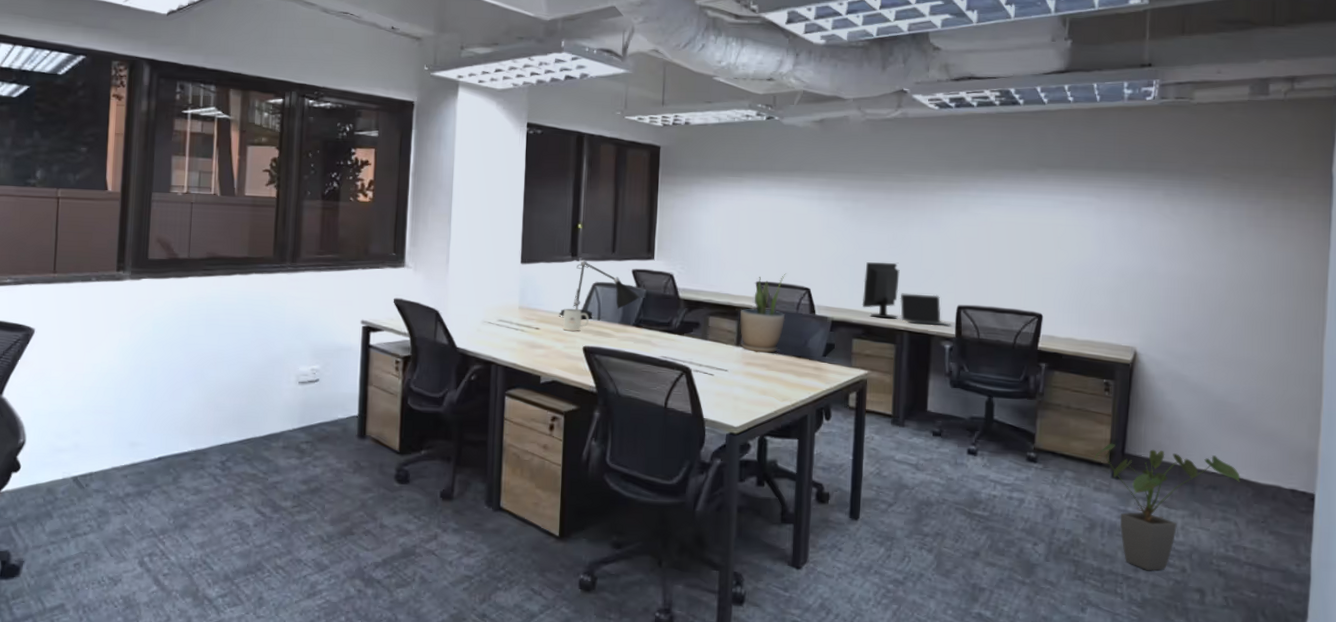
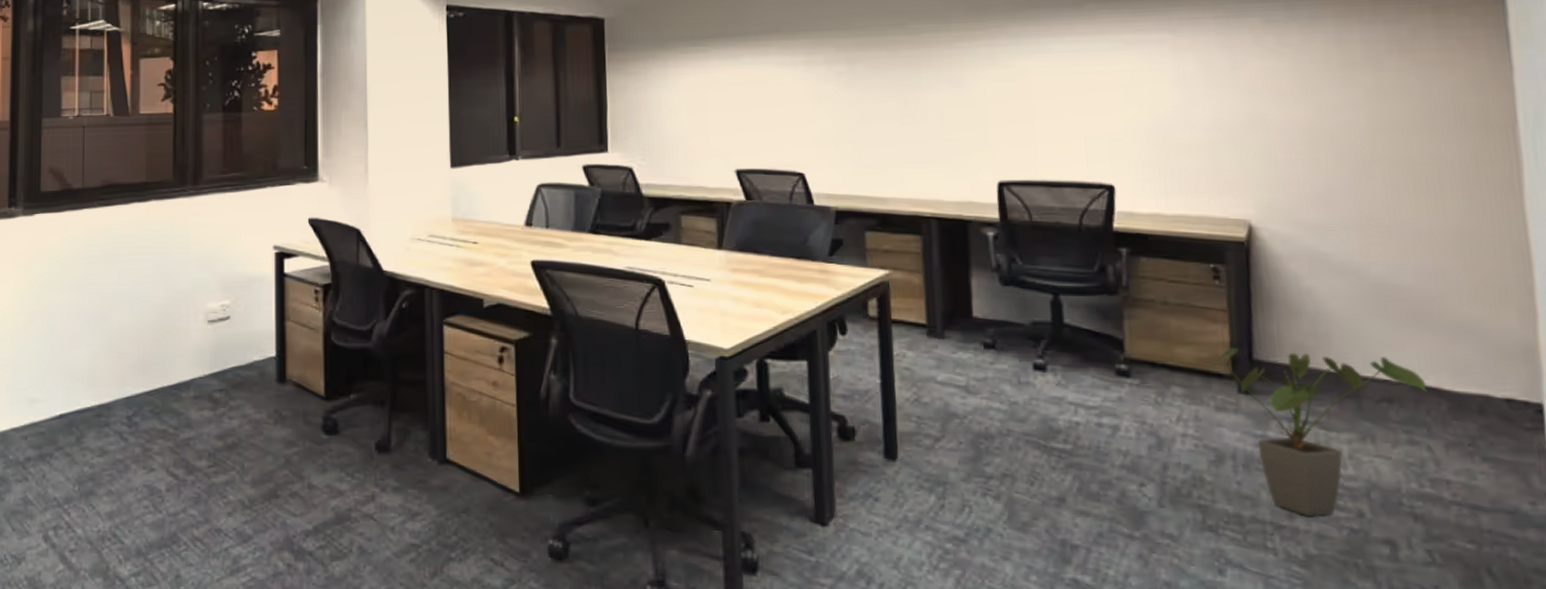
desk lamp: present [559,259,640,319] -> none [499,158,594,228]
mug: present [562,309,589,331] -> none [504,217,535,243]
potted plant: present [740,273,786,353] -> none [719,157,777,257]
monitor: present [862,262,900,319] -> none [871,134,921,204]
laptop: present [900,293,950,326] -> none [921,170,991,209]

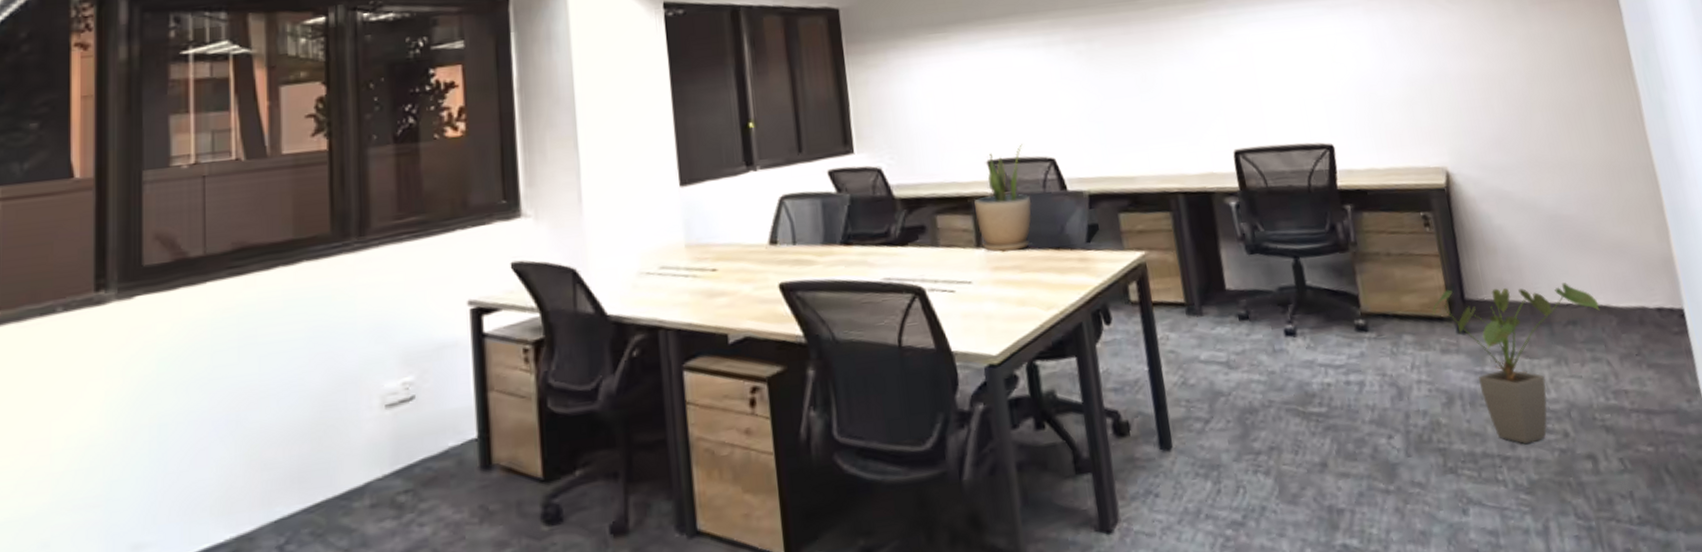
potted plant: none [719,157,777,257] -> present [974,144,1032,253]

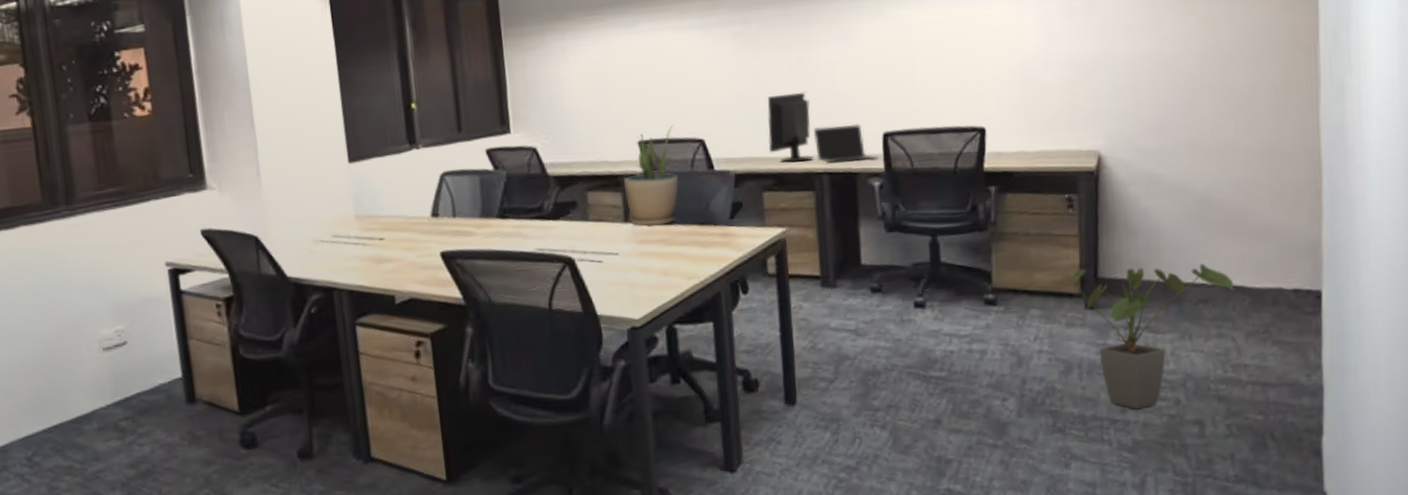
monitor: none [1116,109,1167,182] -> present [767,91,814,163]
laptop: none [1165,141,1231,182] -> present [813,123,877,163]

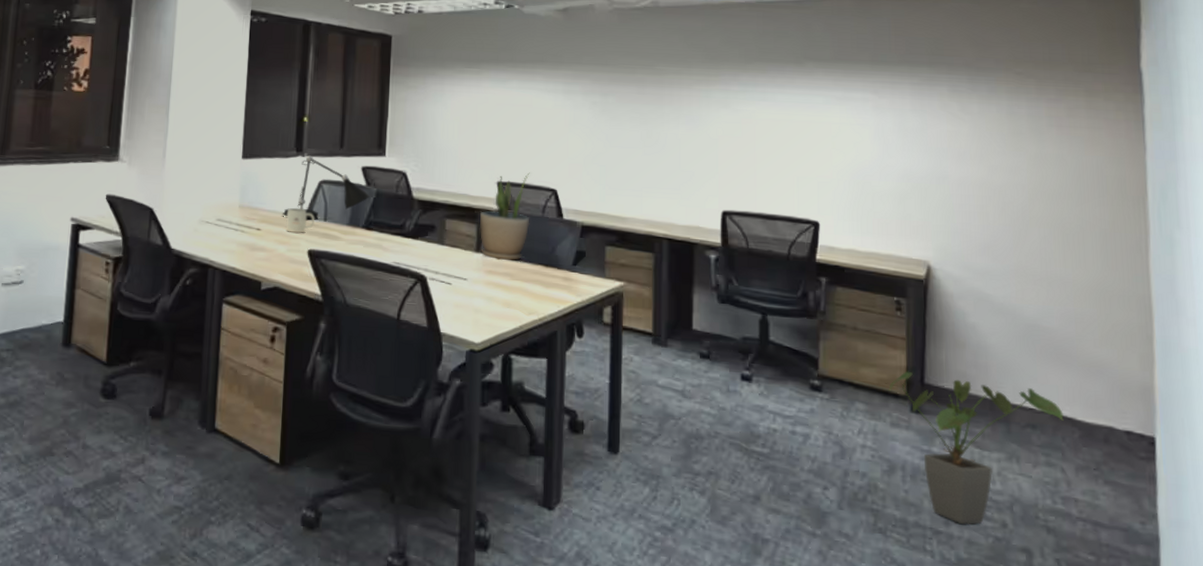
desk lamp: none [405,146,500,220] -> present [282,155,370,220]
mug: none [410,208,443,236] -> present [286,208,315,233]
monitor: present [767,91,814,163] -> none [614,162,656,225]
laptop: present [813,123,877,163] -> none [657,196,715,233]

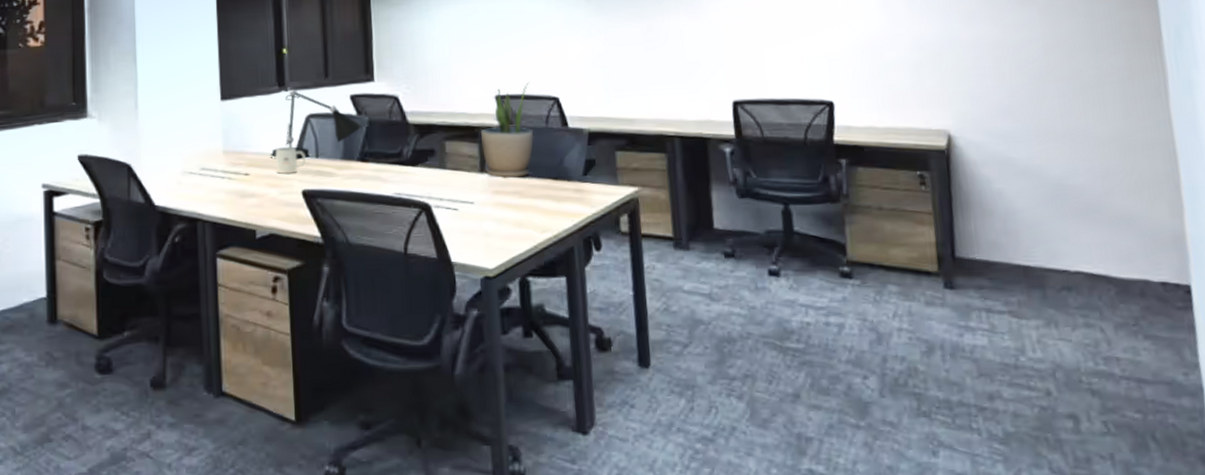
house plant: present [888,371,1064,525] -> none [920,246,1099,398]

